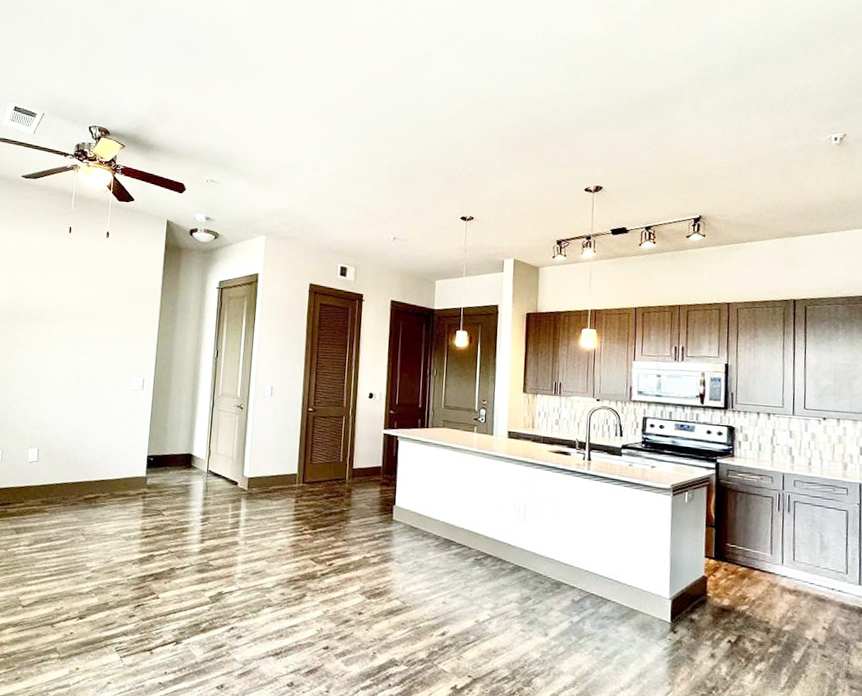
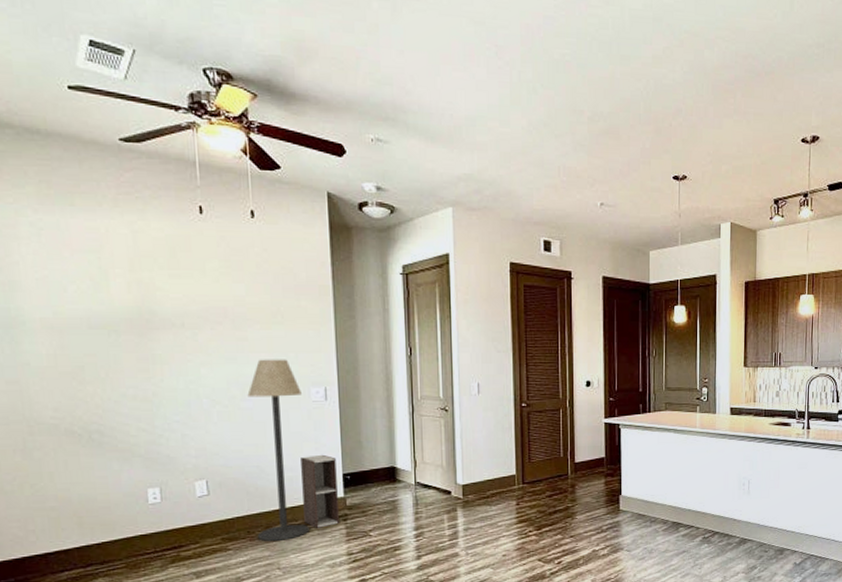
floor lamp: none [71,350,124,510] -> present [247,359,309,541]
shelf: none [110,436,144,502] -> present [301,454,339,528]

